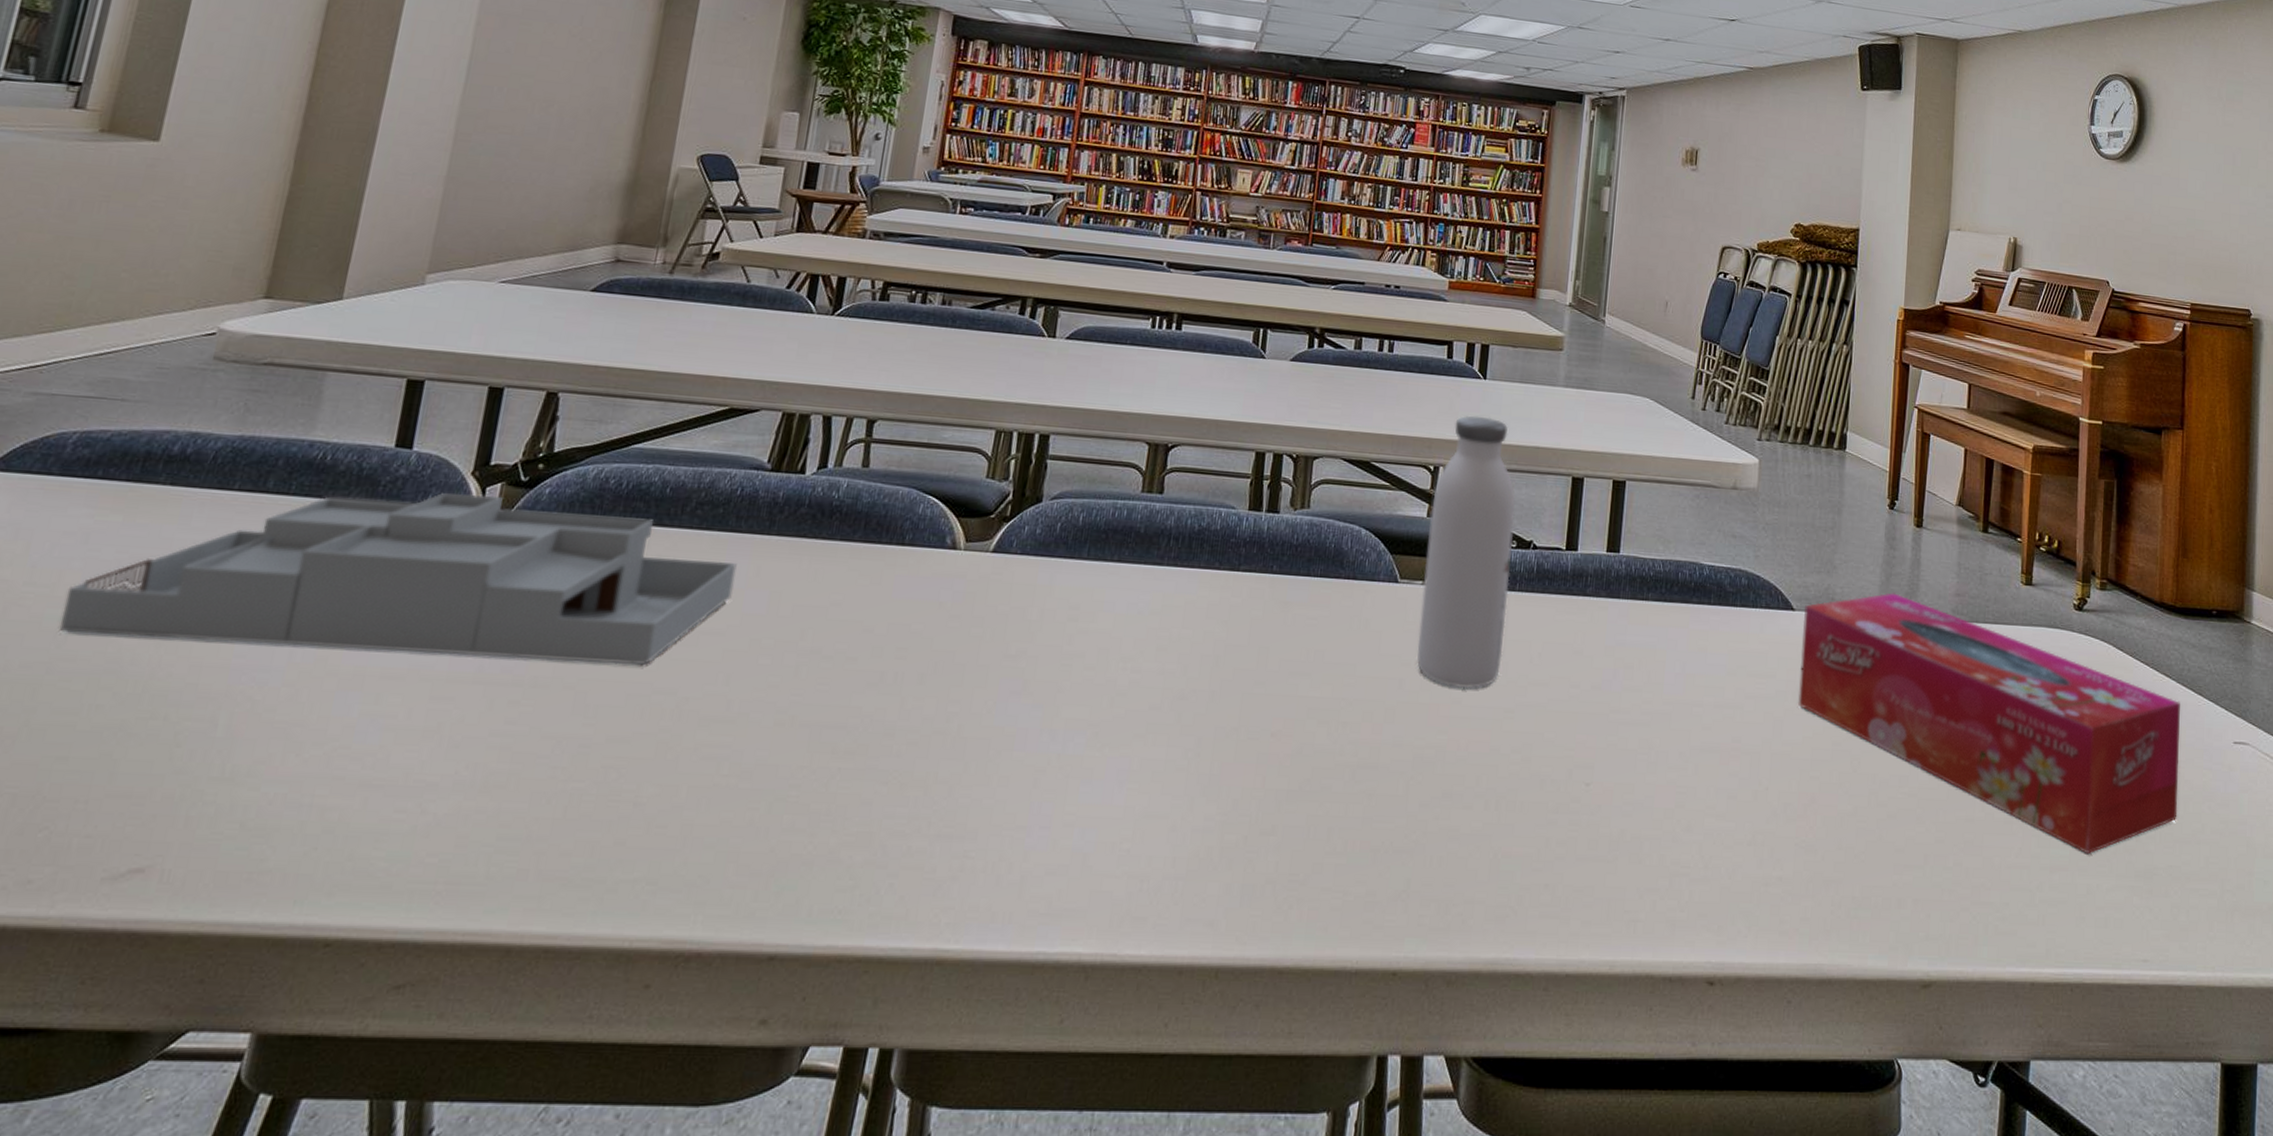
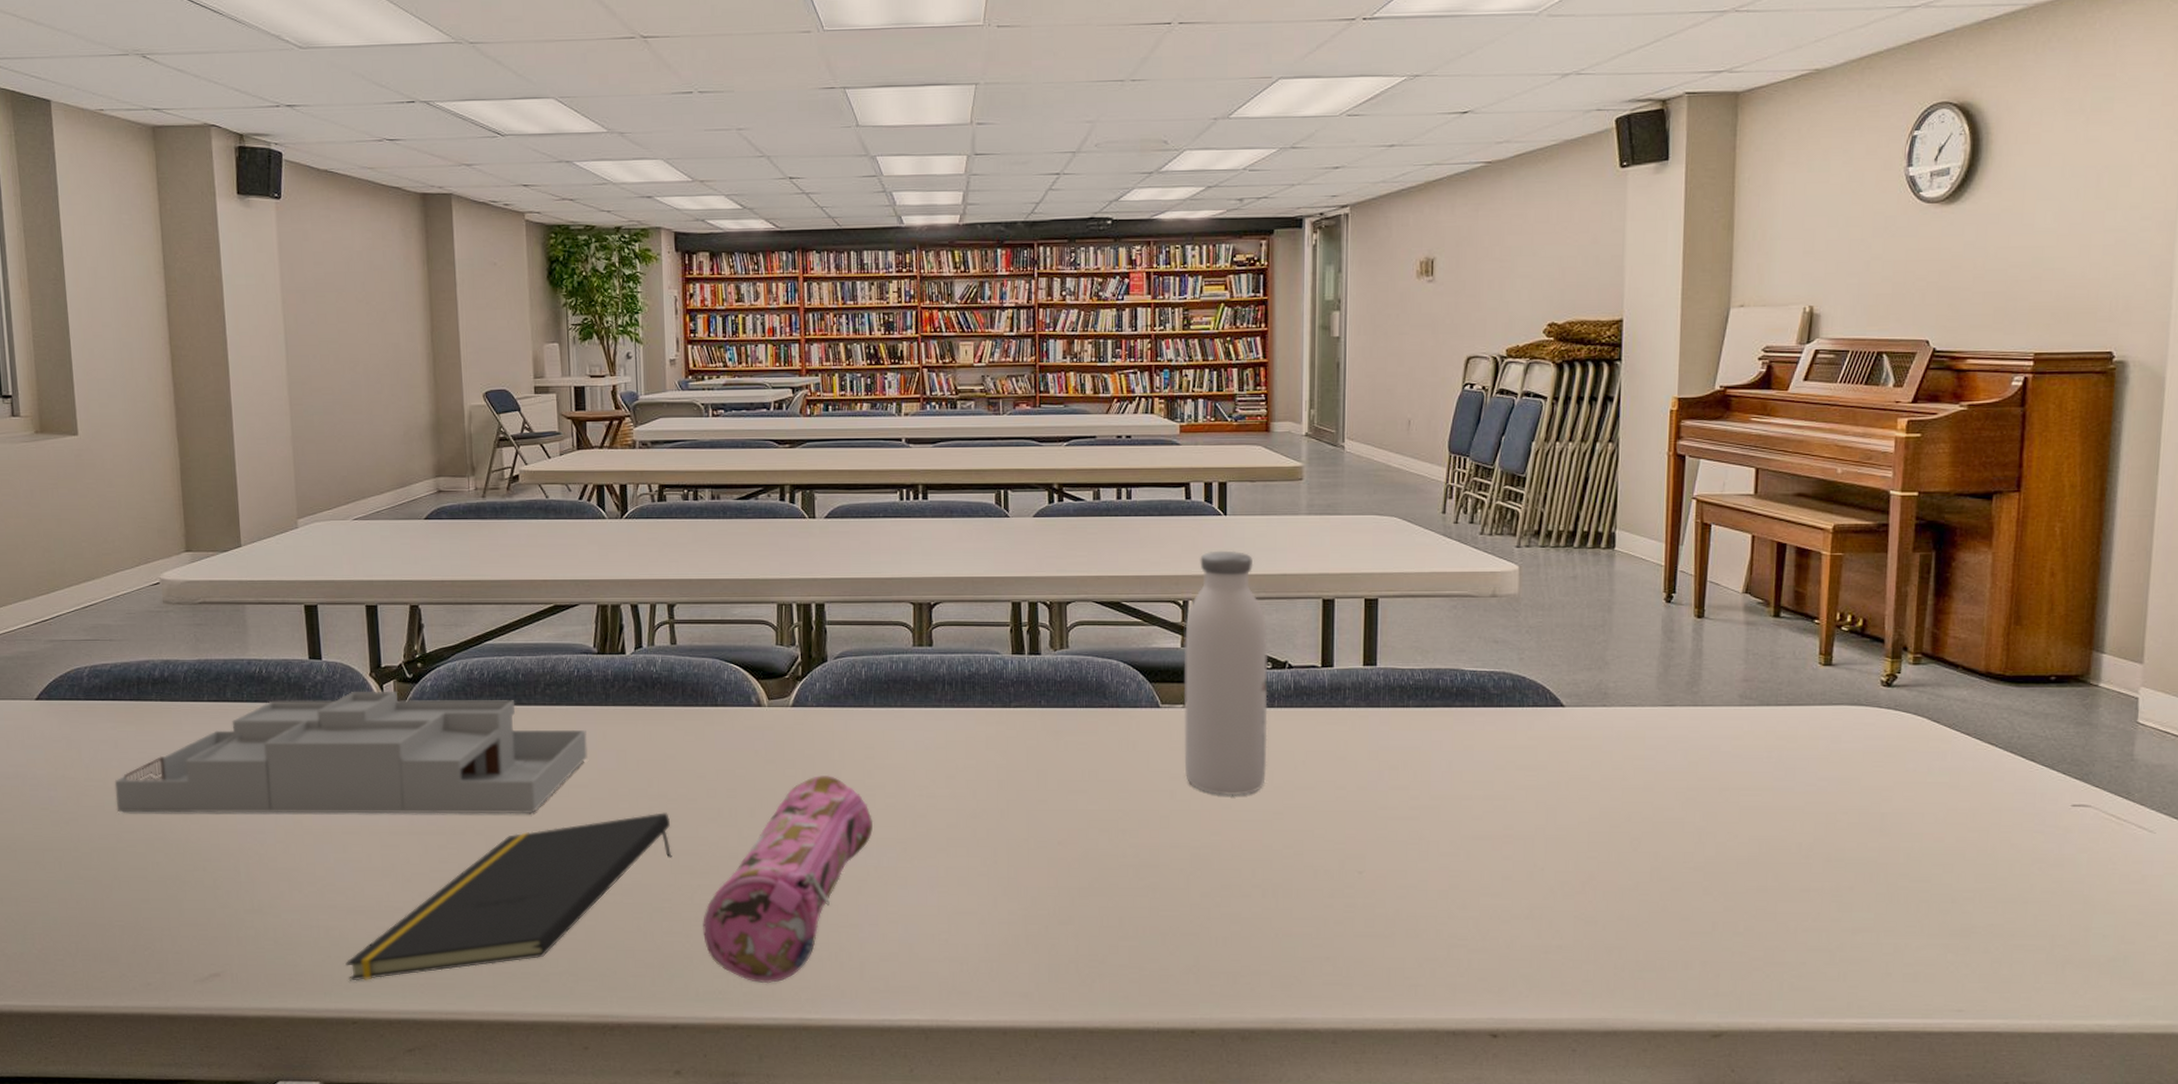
notepad: none [335,672,819,885] -> present [345,812,672,981]
pencil case: none [832,637,1065,902] -> present [703,774,874,984]
tissue box: present [1798,593,2180,855] -> none [1572,683,2008,917]

